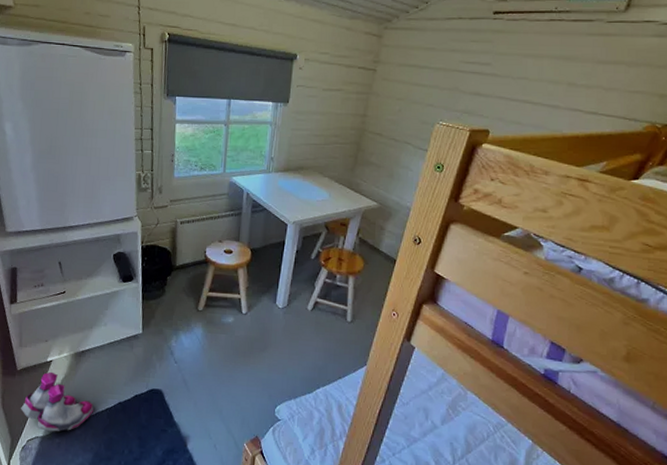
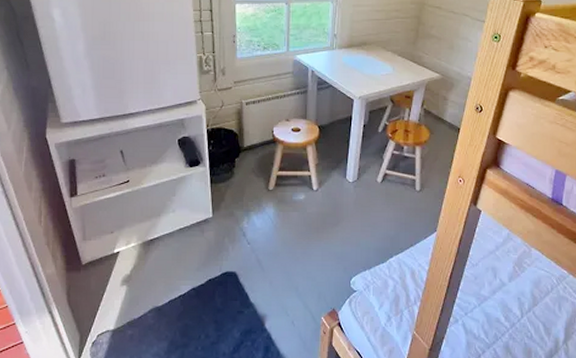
boots: present [21,371,94,432] -> none [89,263,166,324]

